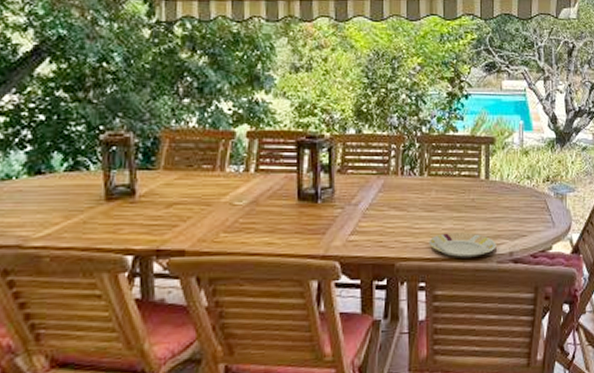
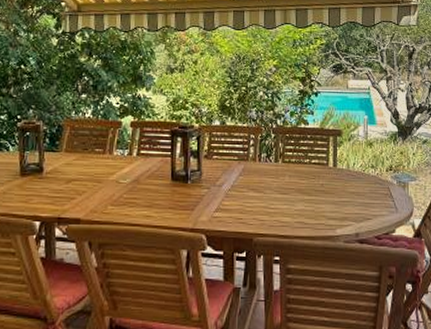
plate: present [429,232,497,258] -> none [283,214,344,237]

